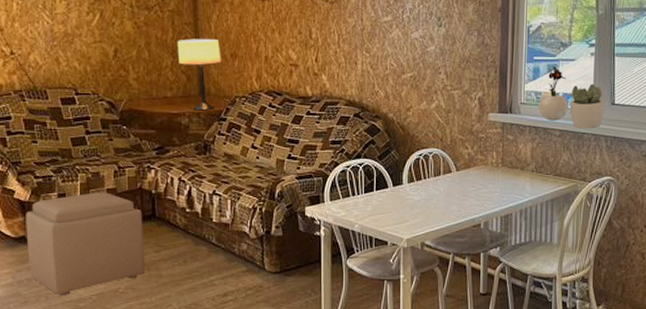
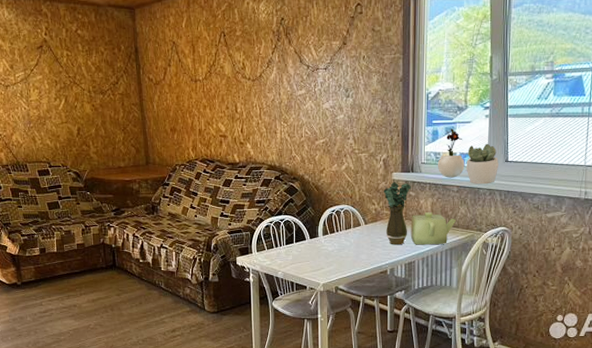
ottoman: present [26,192,145,296] -> none [16,247,110,331]
table lamp: present [177,39,221,111] -> none [127,117,163,178]
vase: none [478,121,509,194] -> present [383,179,411,244]
teapot: none [507,157,558,196] -> present [410,211,456,245]

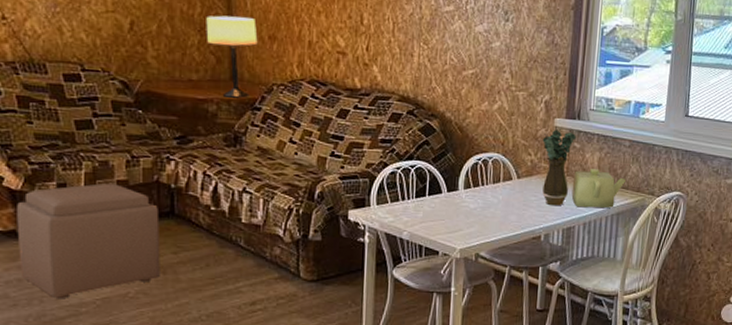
ottoman: none [16,247,110,331] -> present [17,183,161,299]
table lamp: none [127,117,163,178] -> present [206,15,258,99]
potted flower: present [437,128,465,178] -> none [608,72,640,131]
succulent plant: present [466,143,499,185] -> none [641,93,678,141]

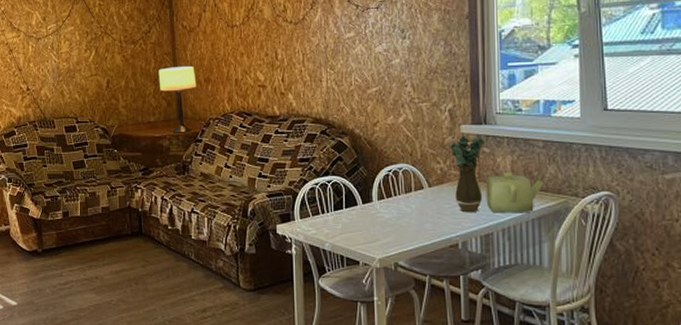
ottoman: present [17,183,161,299] -> none [38,211,134,306]

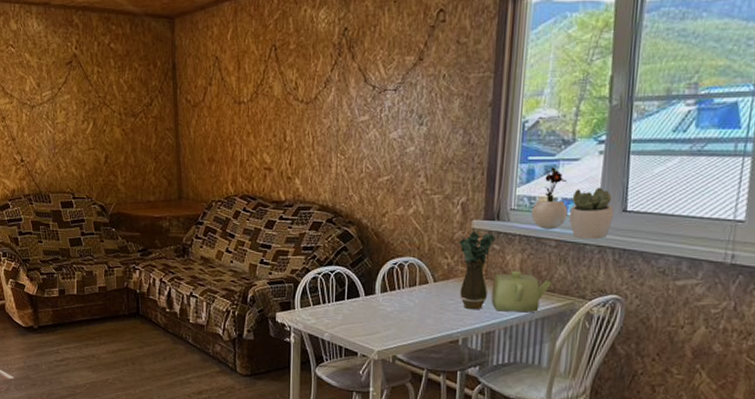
table lamp: present [158,66,197,133] -> none [160,144,200,215]
potted flower: none [516,71,552,131] -> present [531,167,568,230]
succulent plant: none [553,88,595,139] -> present [569,187,614,240]

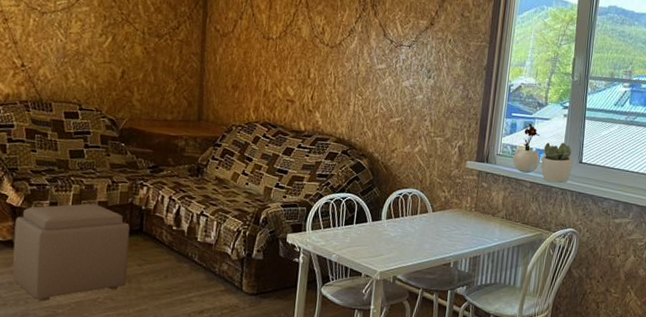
ottoman: none [34,289,130,382] -> present [12,203,130,301]
vase: present [459,228,495,309] -> none [453,168,484,237]
teapot: present [491,270,552,313] -> none [478,205,526,241]

